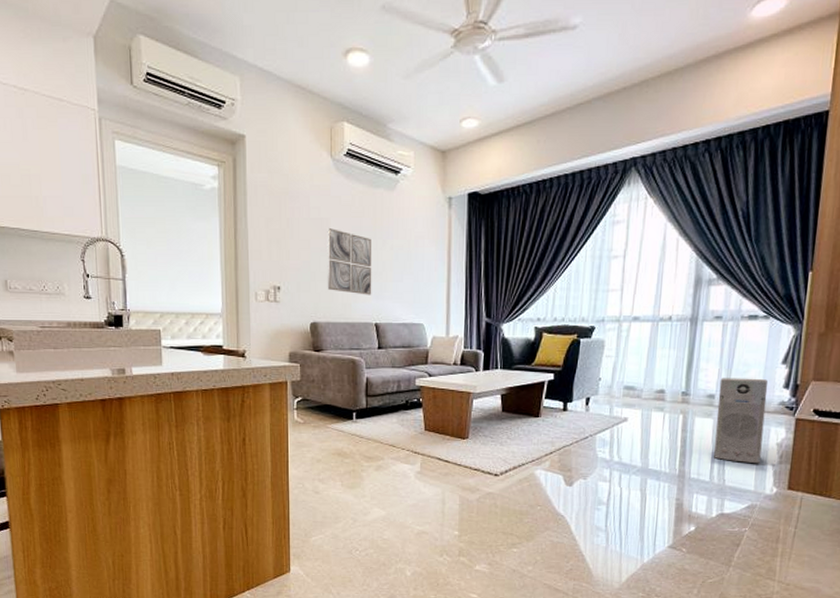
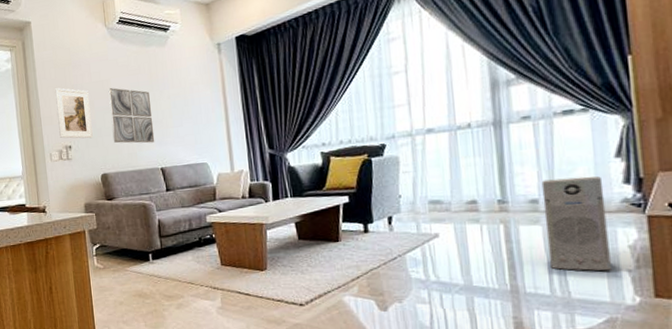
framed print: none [266,219,305,282] -> present [54,88,93,139]

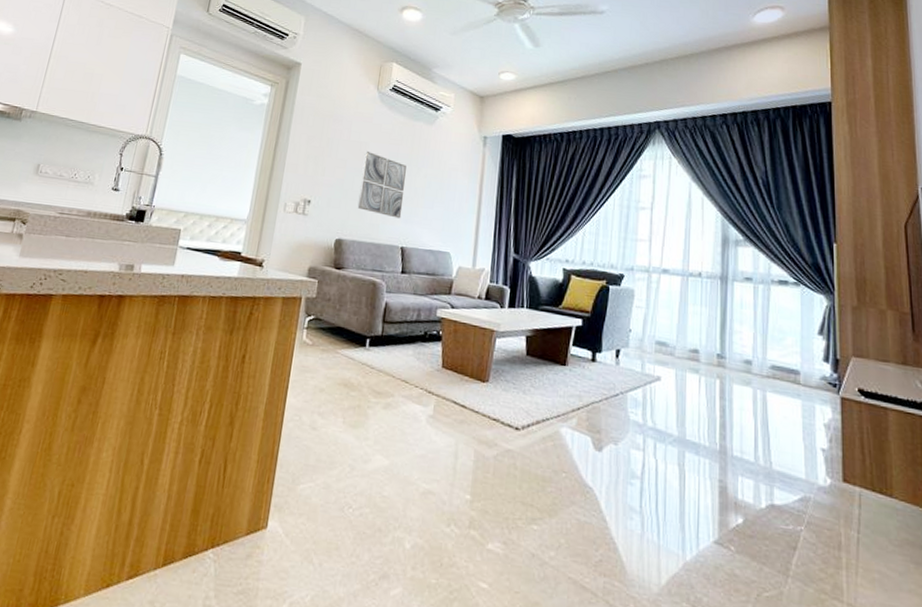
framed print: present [54,88,93,139] -> none [301,136,344,198]
air purifier: present [541,176,611,271] -> none [756,343,808,447]

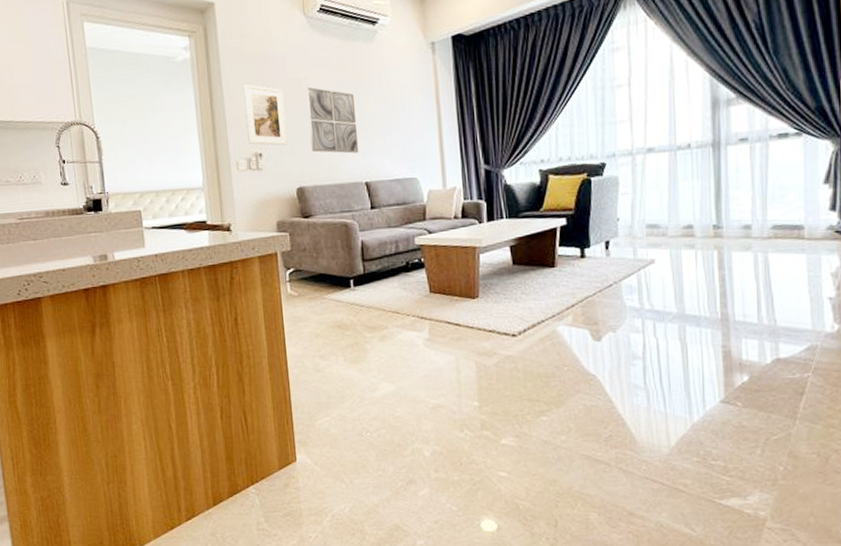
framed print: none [301,136,344,198] -> present [242,84,288,146]

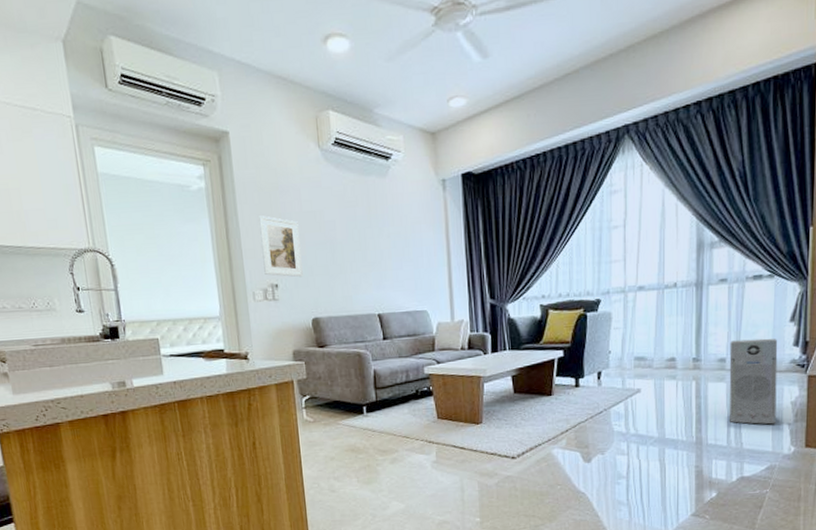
wall art: present [306,87,359,154] -> none [321,219,372,286]
air purifier: none [755,202,814,299] -> present [729,338,778,425]

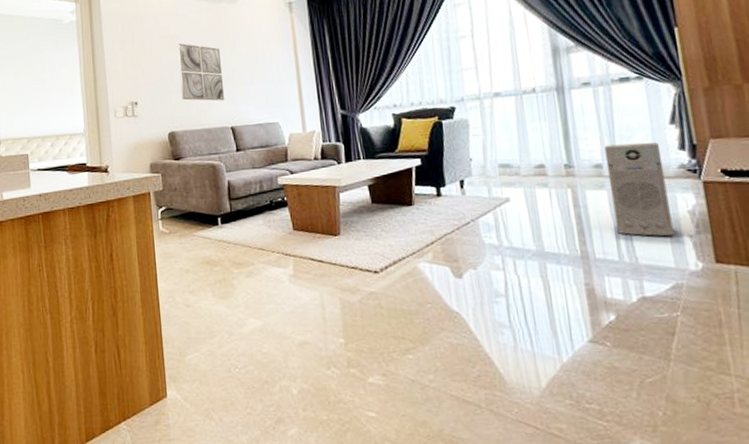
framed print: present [257,215,303,278] -> none [120,41,161,95]
wall art: none [321,219,372,286] -> present [177,43,225,101]

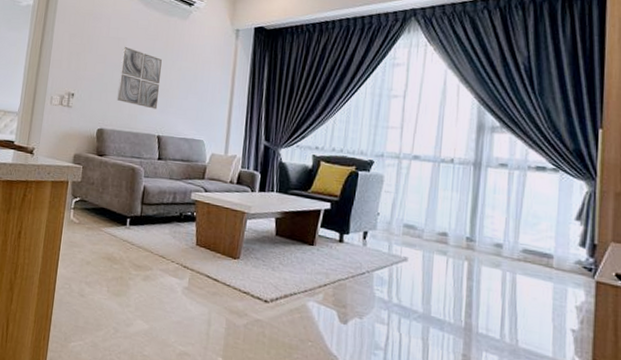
air purifier: present [604,142,674,237] -> none [504,227,562,327]

